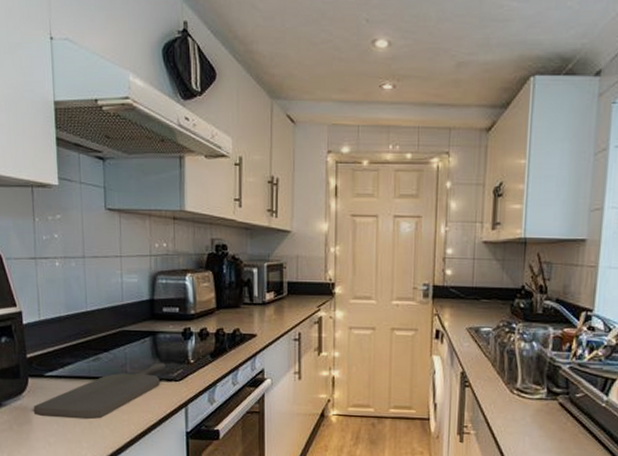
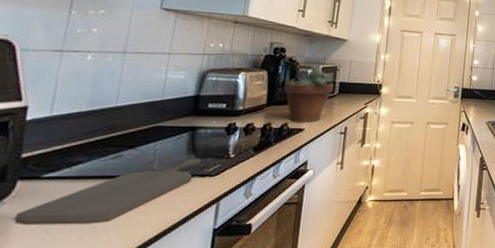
succulent plant: none [231,248,282,329] -> present [283,52,334,124]

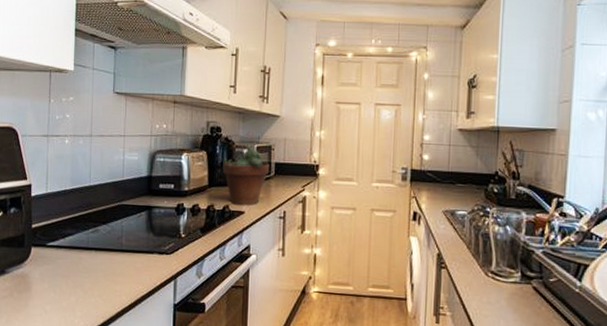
cutting board: present [14,158,202,226] -> none [33,236,159,289]

